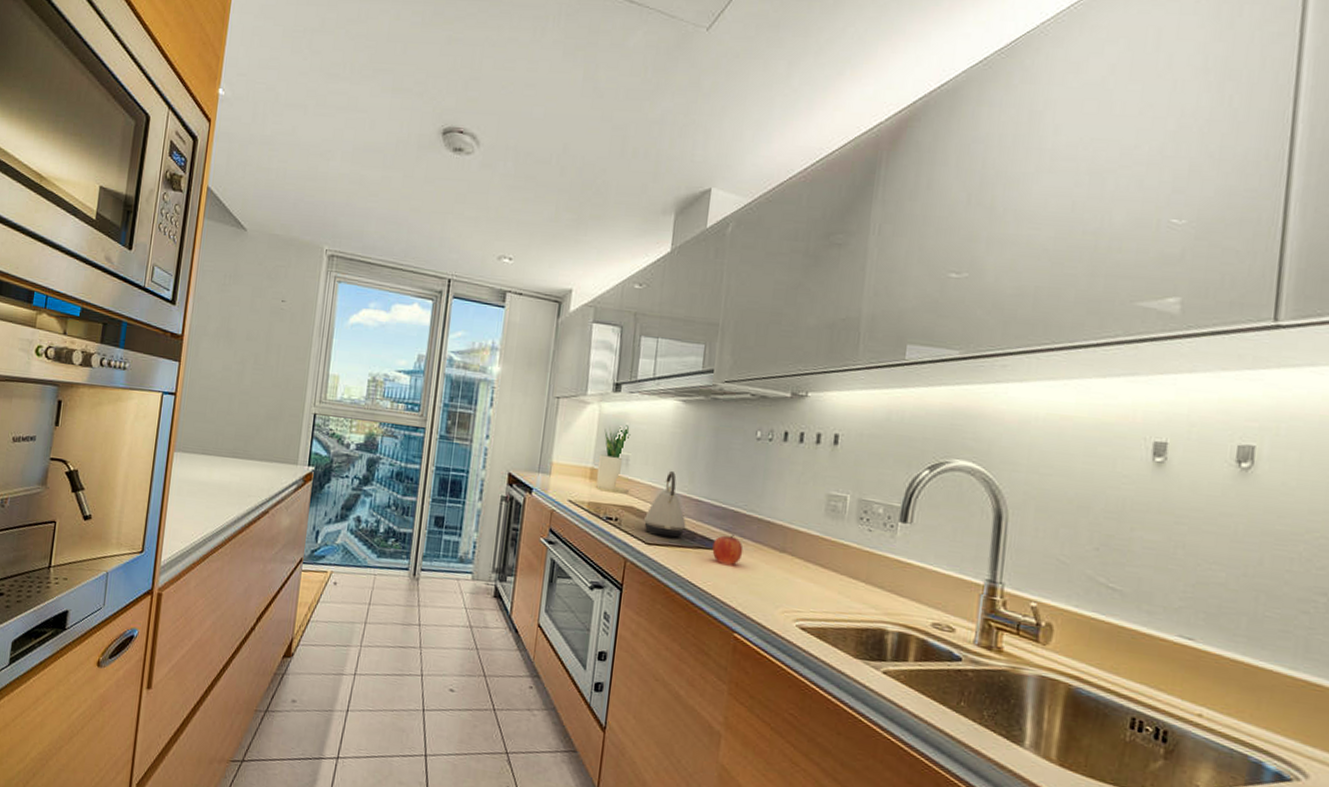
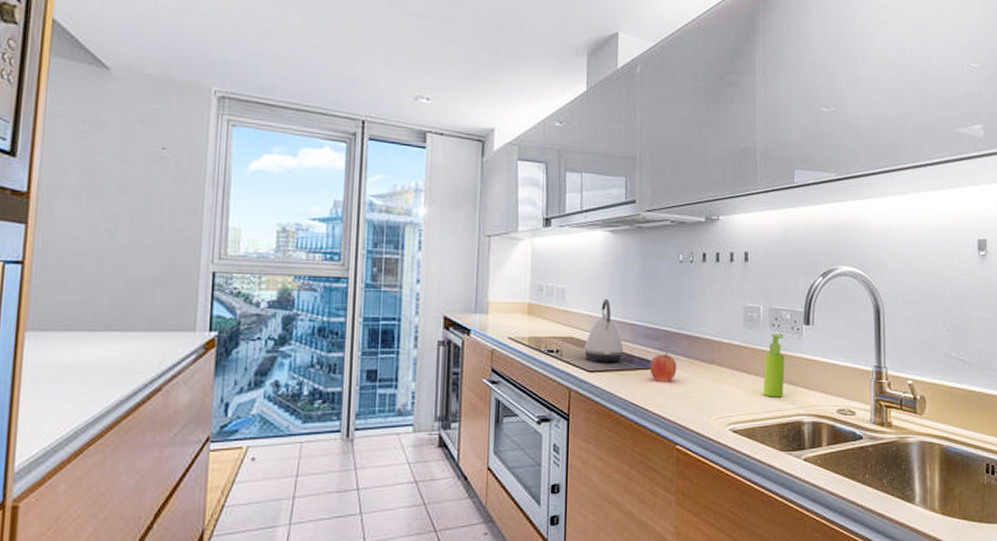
planter: present [596,425,631,494] -> none [534,258,568,326]
soap dispenser: none [841,528,873,600] -> present [763,334,785,397]

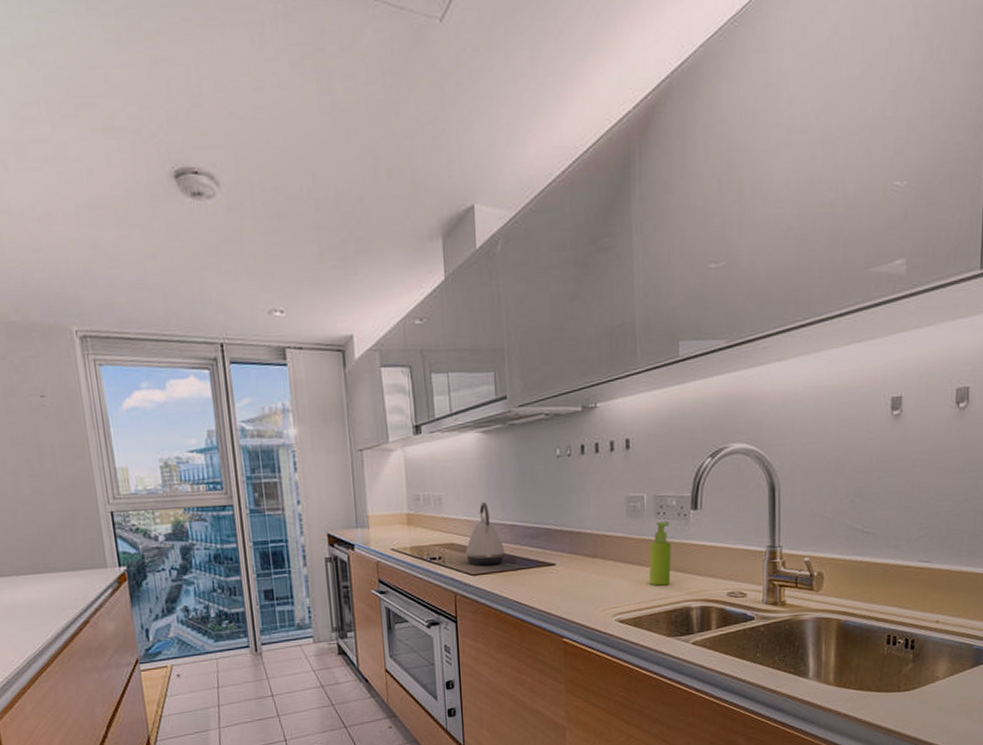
fruit: present [650,352,677,381] -> none [532,549,560,579]

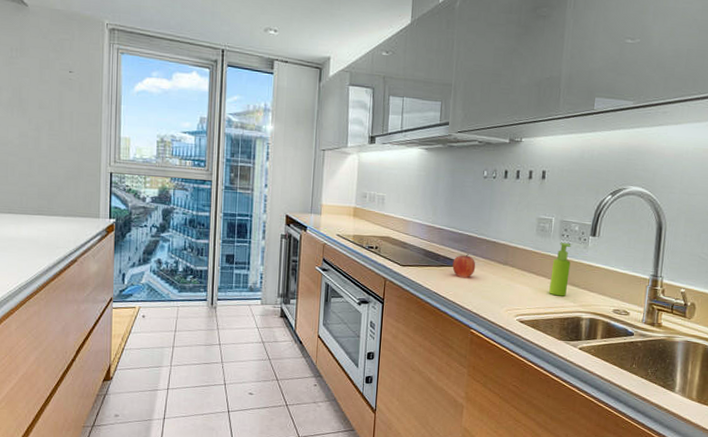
kettle: present [465,501,505,566] -> none [398,206,432,259]
fruit: none [532,549,560,579] -> present [452,253,476,277]

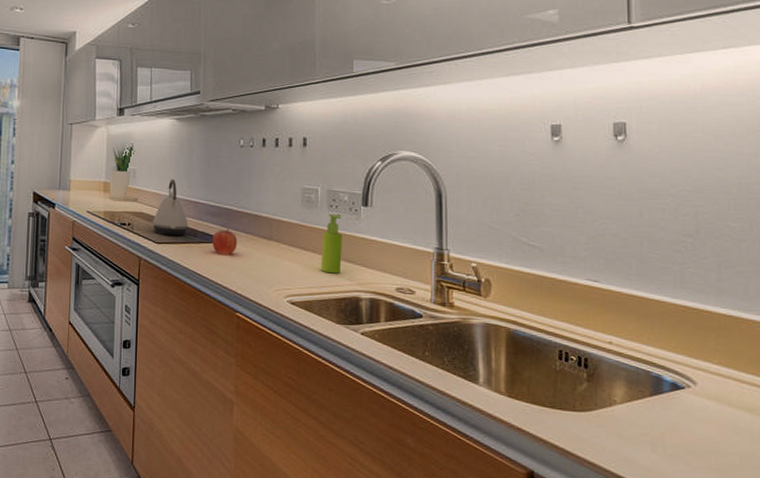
planter: none [358,171,386,227] -> present [109,143,139,202]
kettle: none [398,206,432,259] -> present [152,178,188,236]

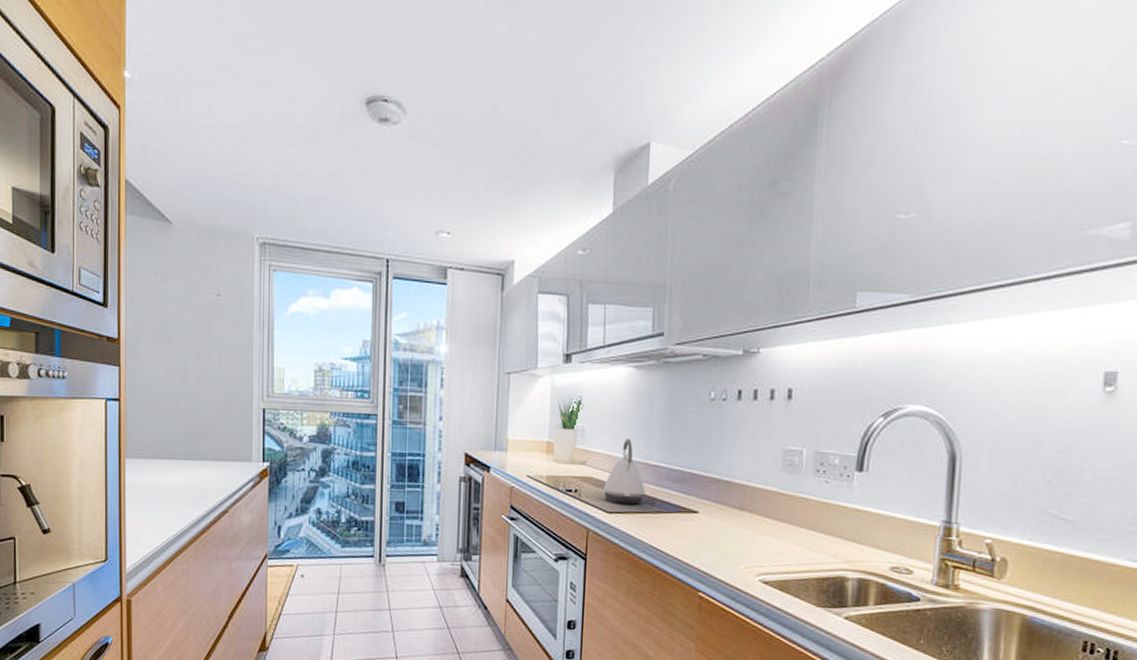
fruit: present [212,228,238,255] -> none [672,495,703,527]
soap dispenser: present [321,214,343,274] -> none [801,481,830,550]

